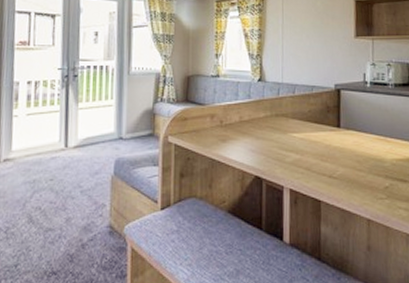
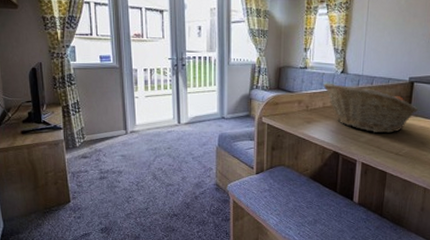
fruit basket: none [239,92,348,150] -> present [323,82,418,133]

